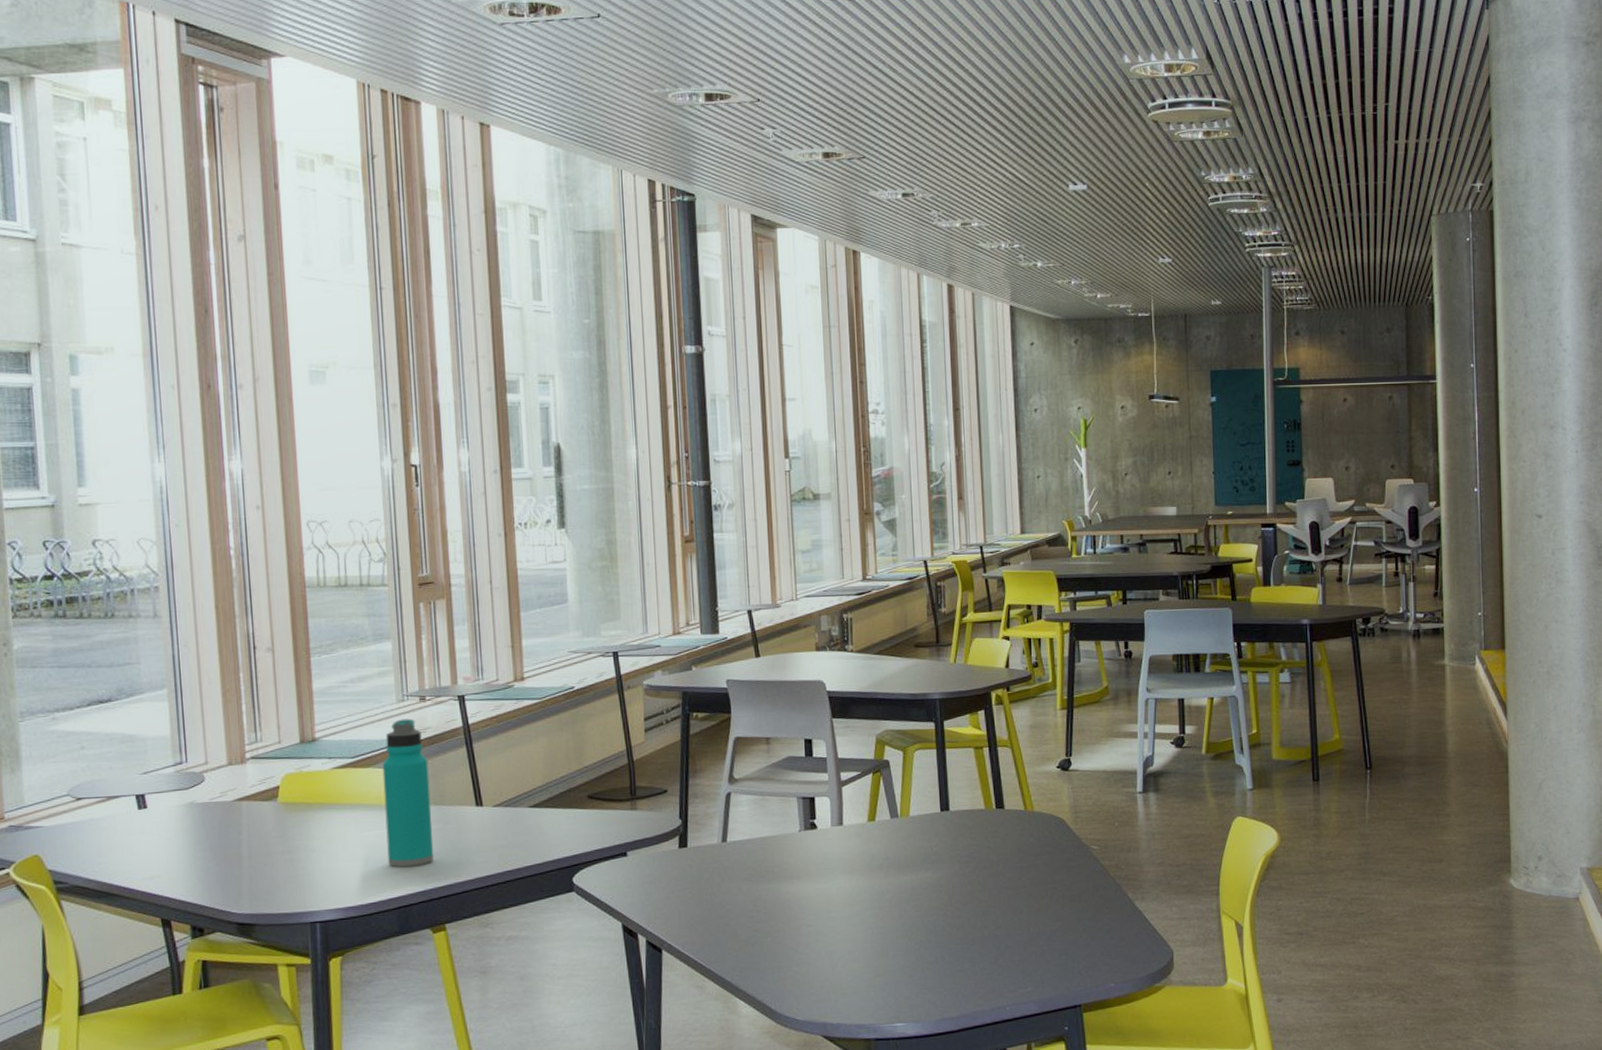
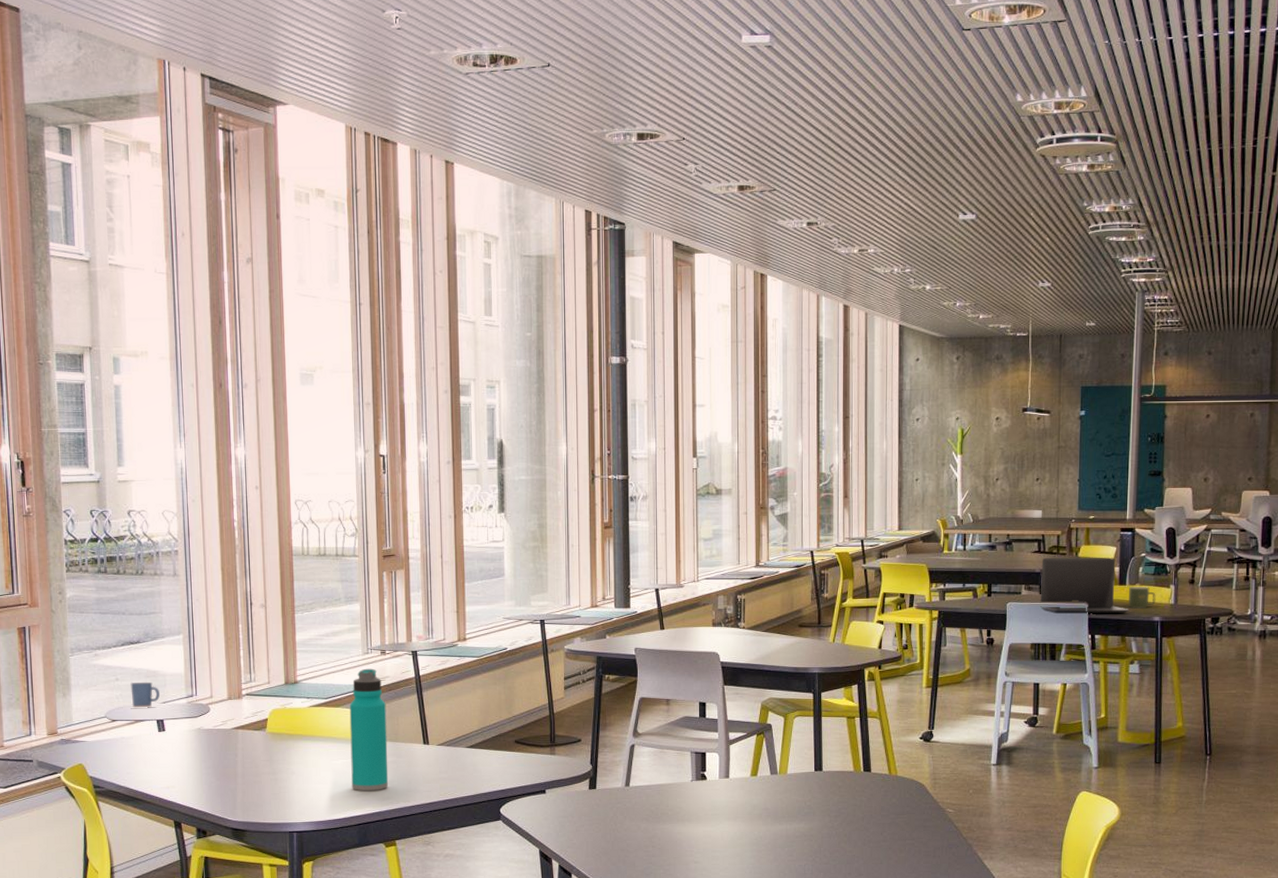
mug: none [100,748,139,782] -> present [130,682,160,708]
laptop computer: none [1179,556,1276,621] -> present [1040,558,1129,614]
mug: none [1273,587,1303,612] -> present [1127,587,1156,609]

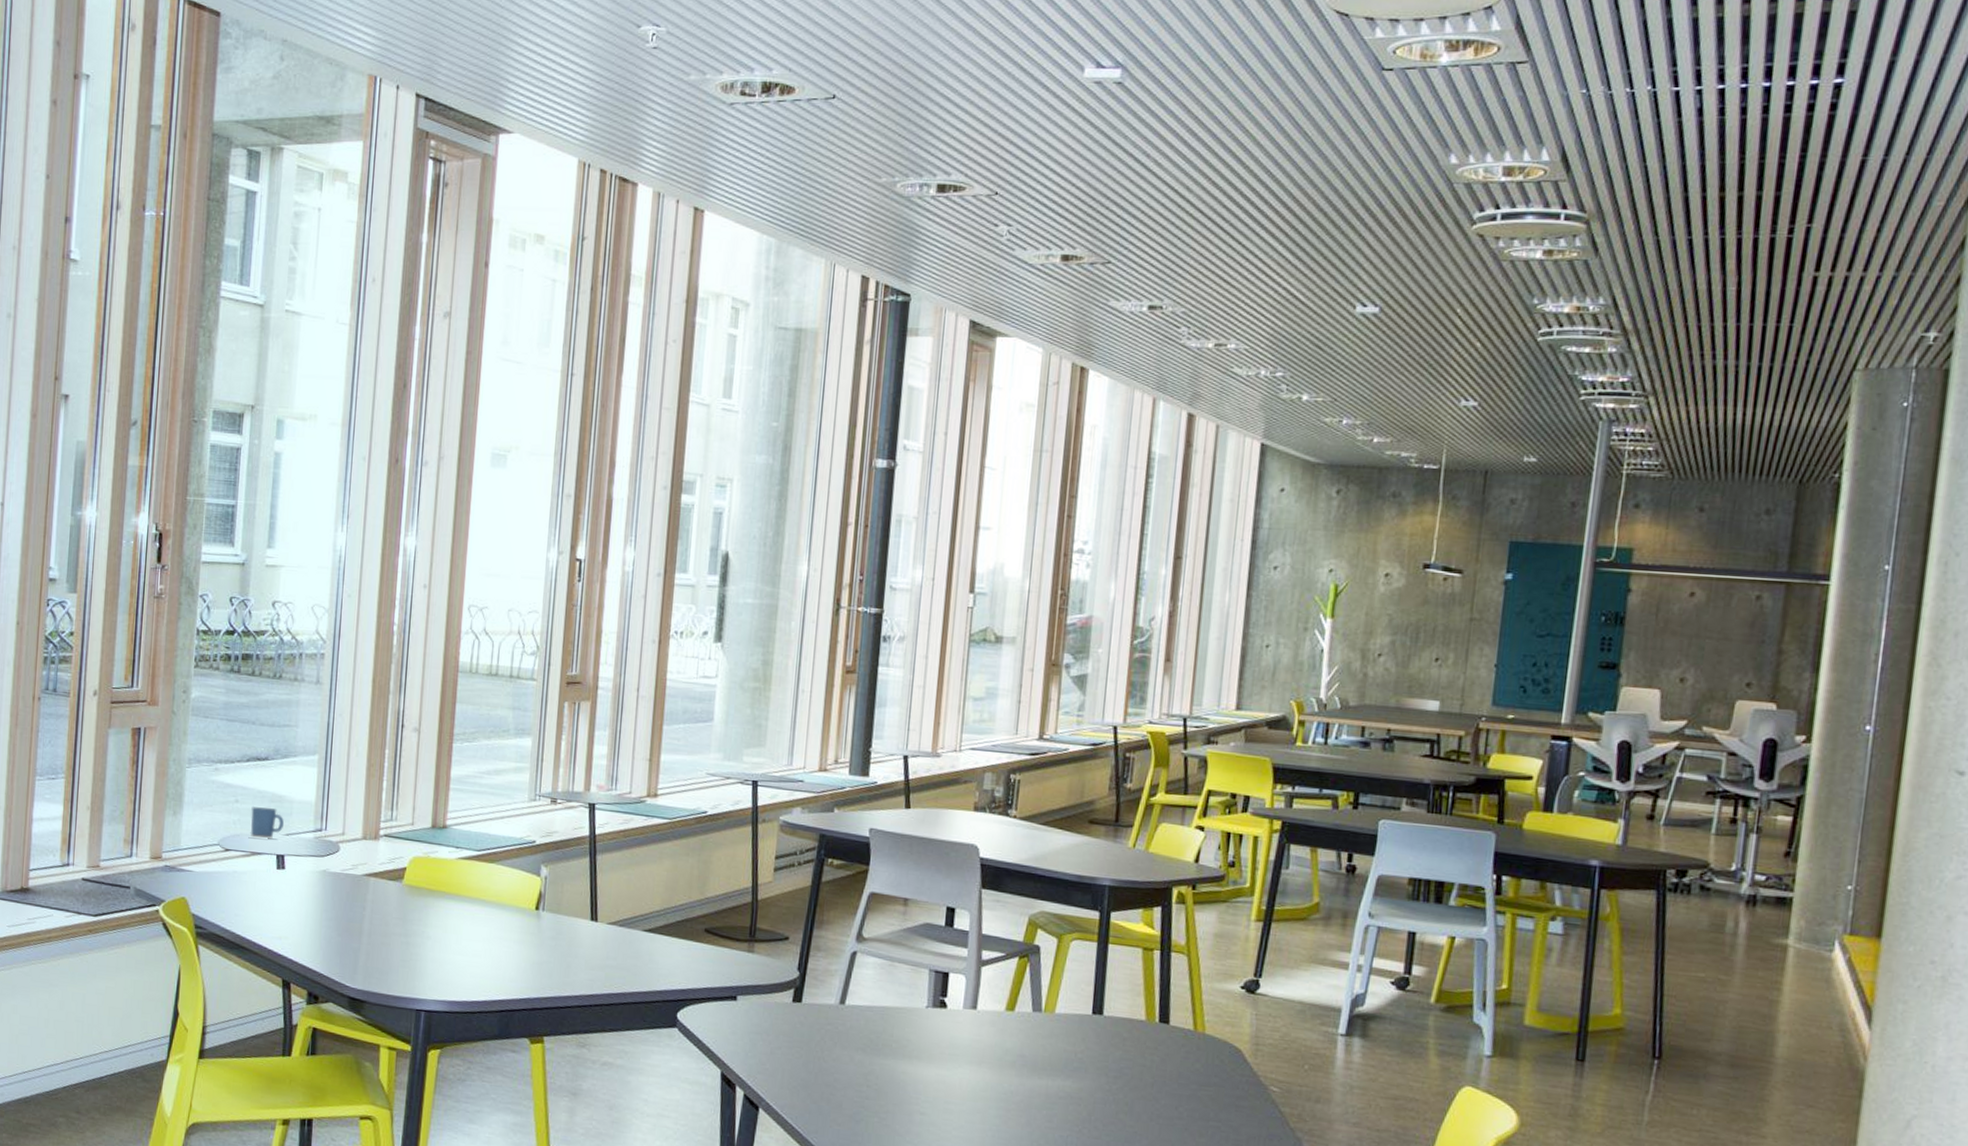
water bottle: present [349,668,389,791] -> none [497,818,551,972]
laptop computer: present [1040,558,1129,614] -> none [1426,765,1555,852]
mug: present [1127,587,1156,609] -> none [1553,816,1596,847]

